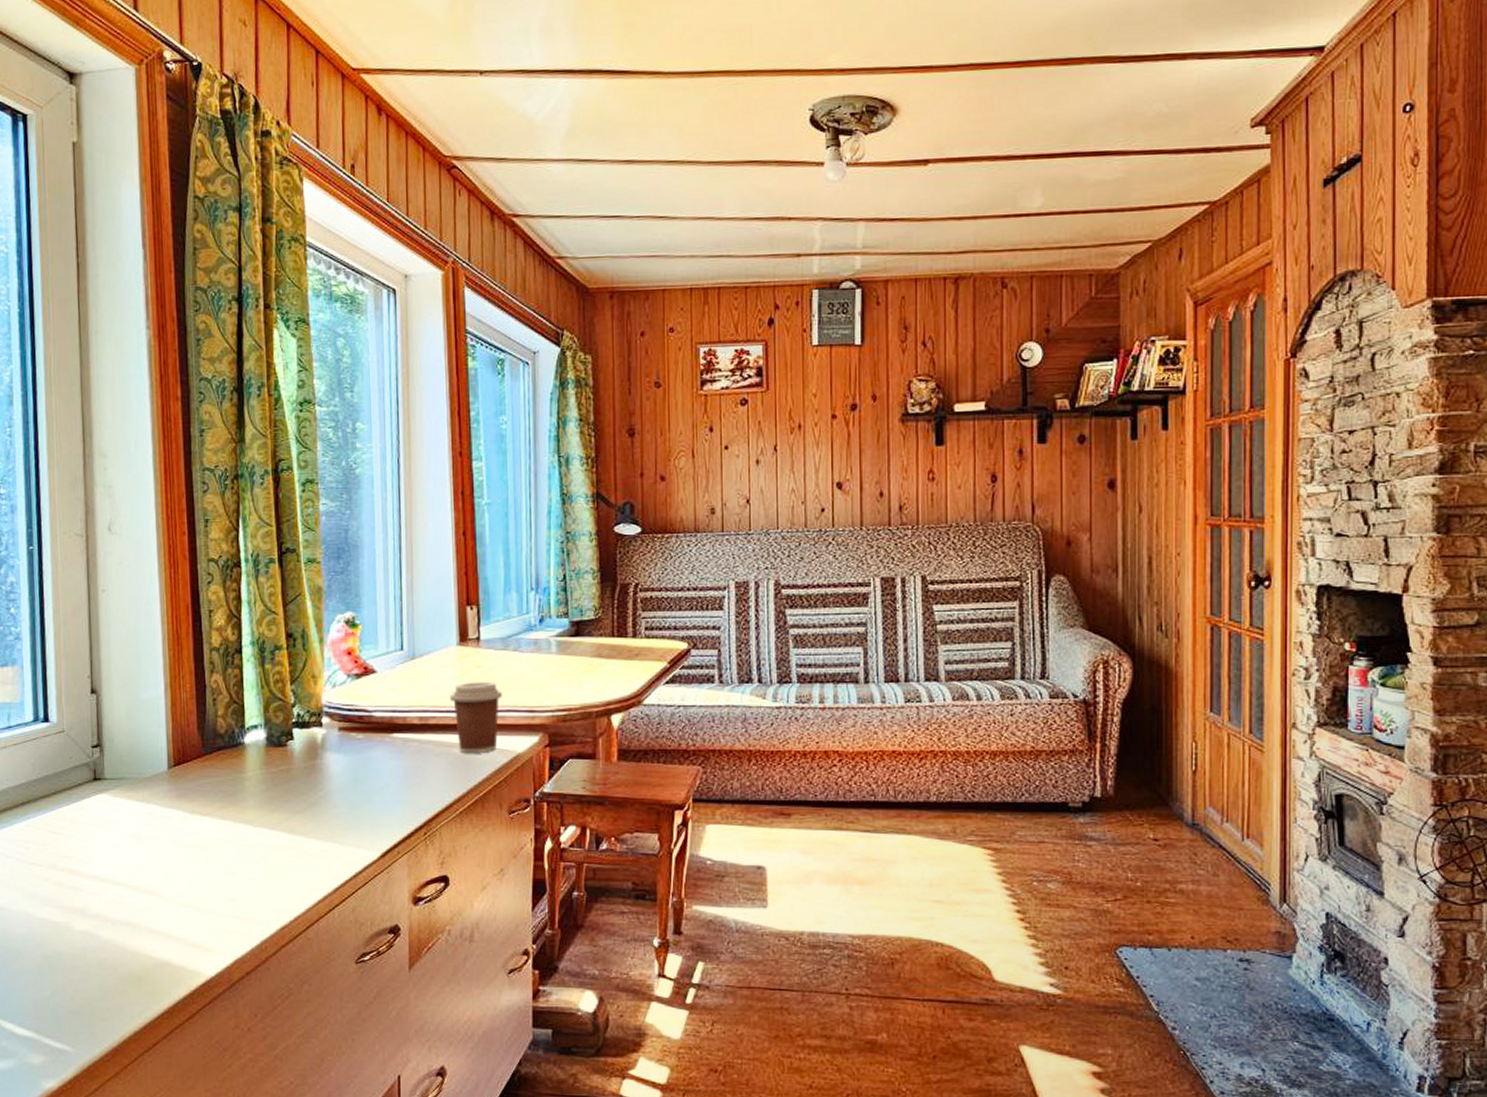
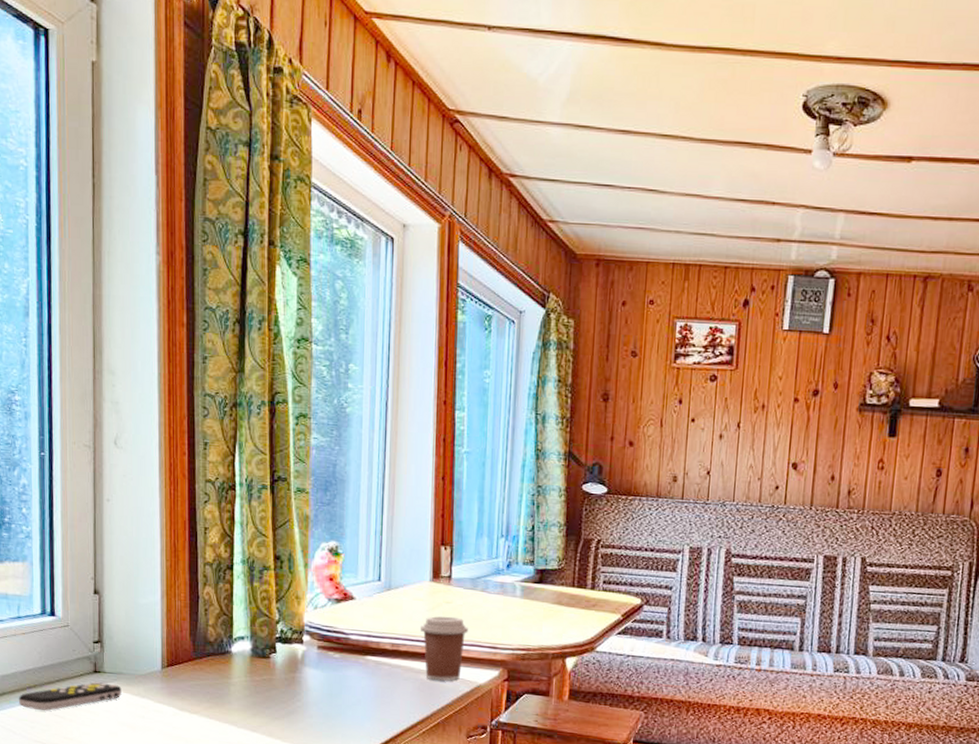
remote control: none [10,791,125,828] -> present [18,682,122,711]

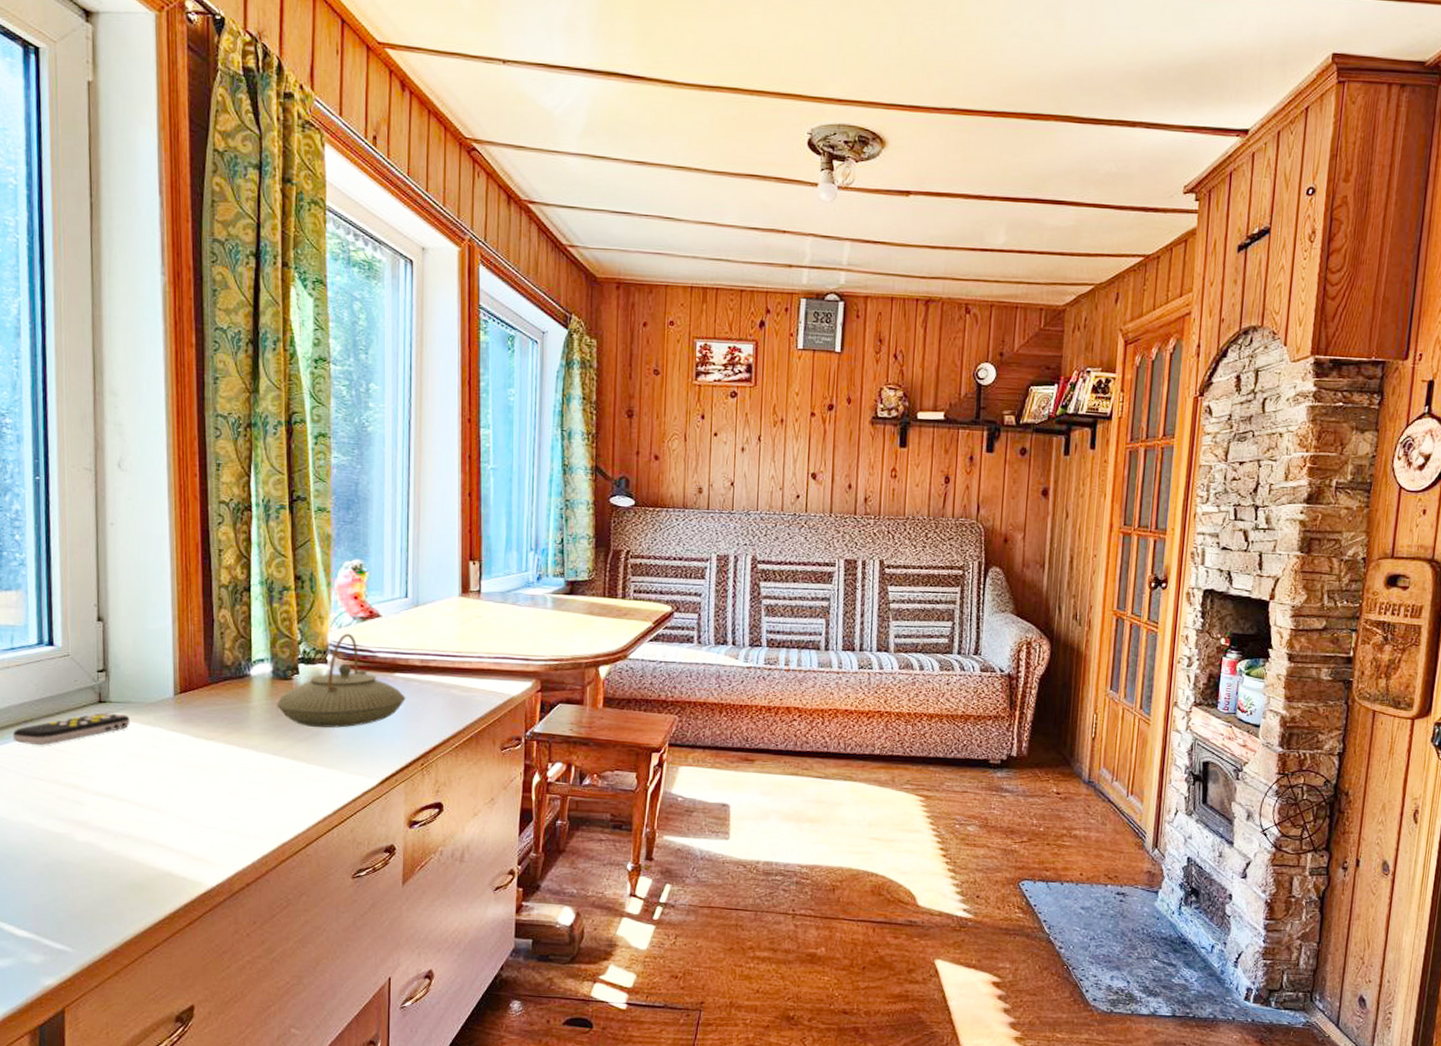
teapot: none [255,614,376,708] -> present [277,633,406,728]
coffee cup: present [421,616,468,681] -> none [451,630,499,695]

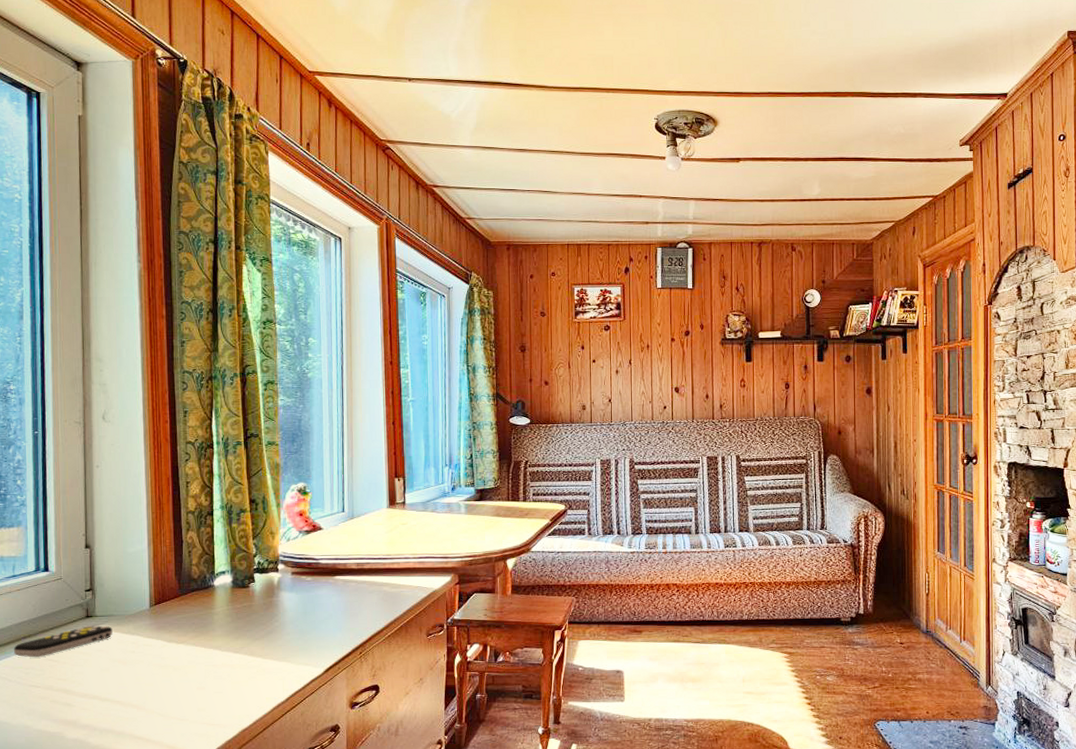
teapot: present [277,633,406,728] -> none [236,545,345,627]

